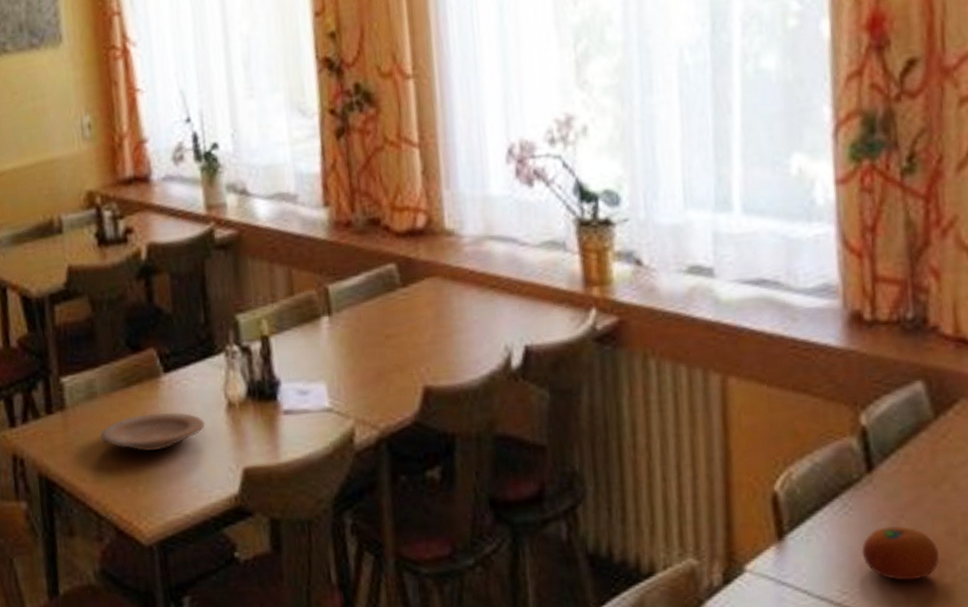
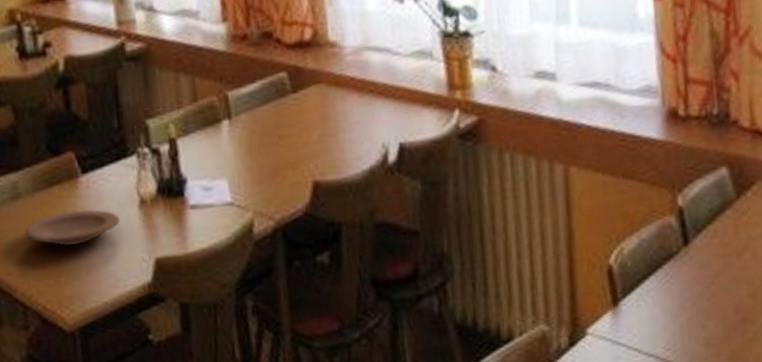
fruit: present [861,525,939,581] -> none [681,290,743,337]

